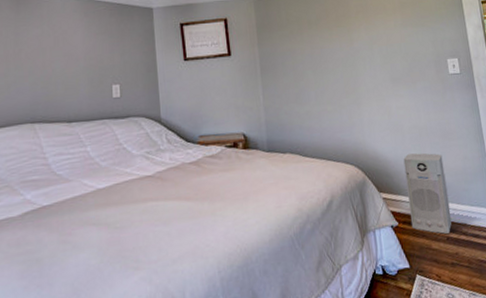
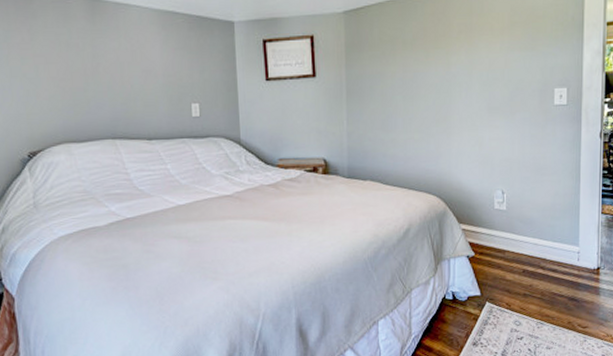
air purifier: present [403,153,452,235] -> none [488,186,532,268]

